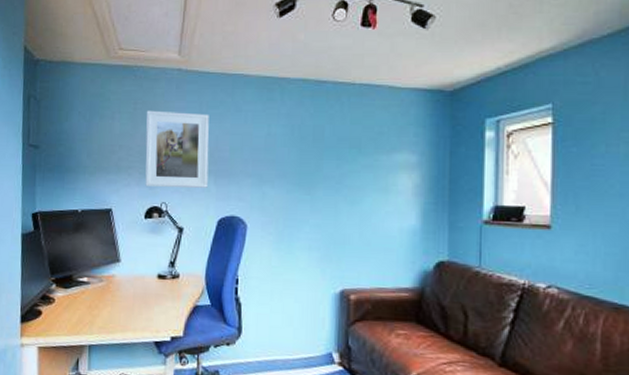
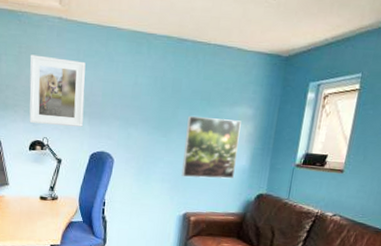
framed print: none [332,168,404,244] -> present [181,116,242,179]

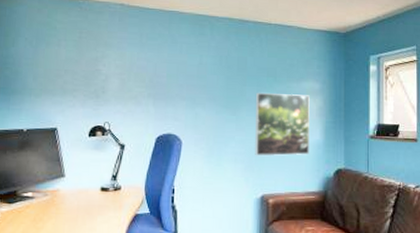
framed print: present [29,54,86,127] -> none [89,39,149,109]

